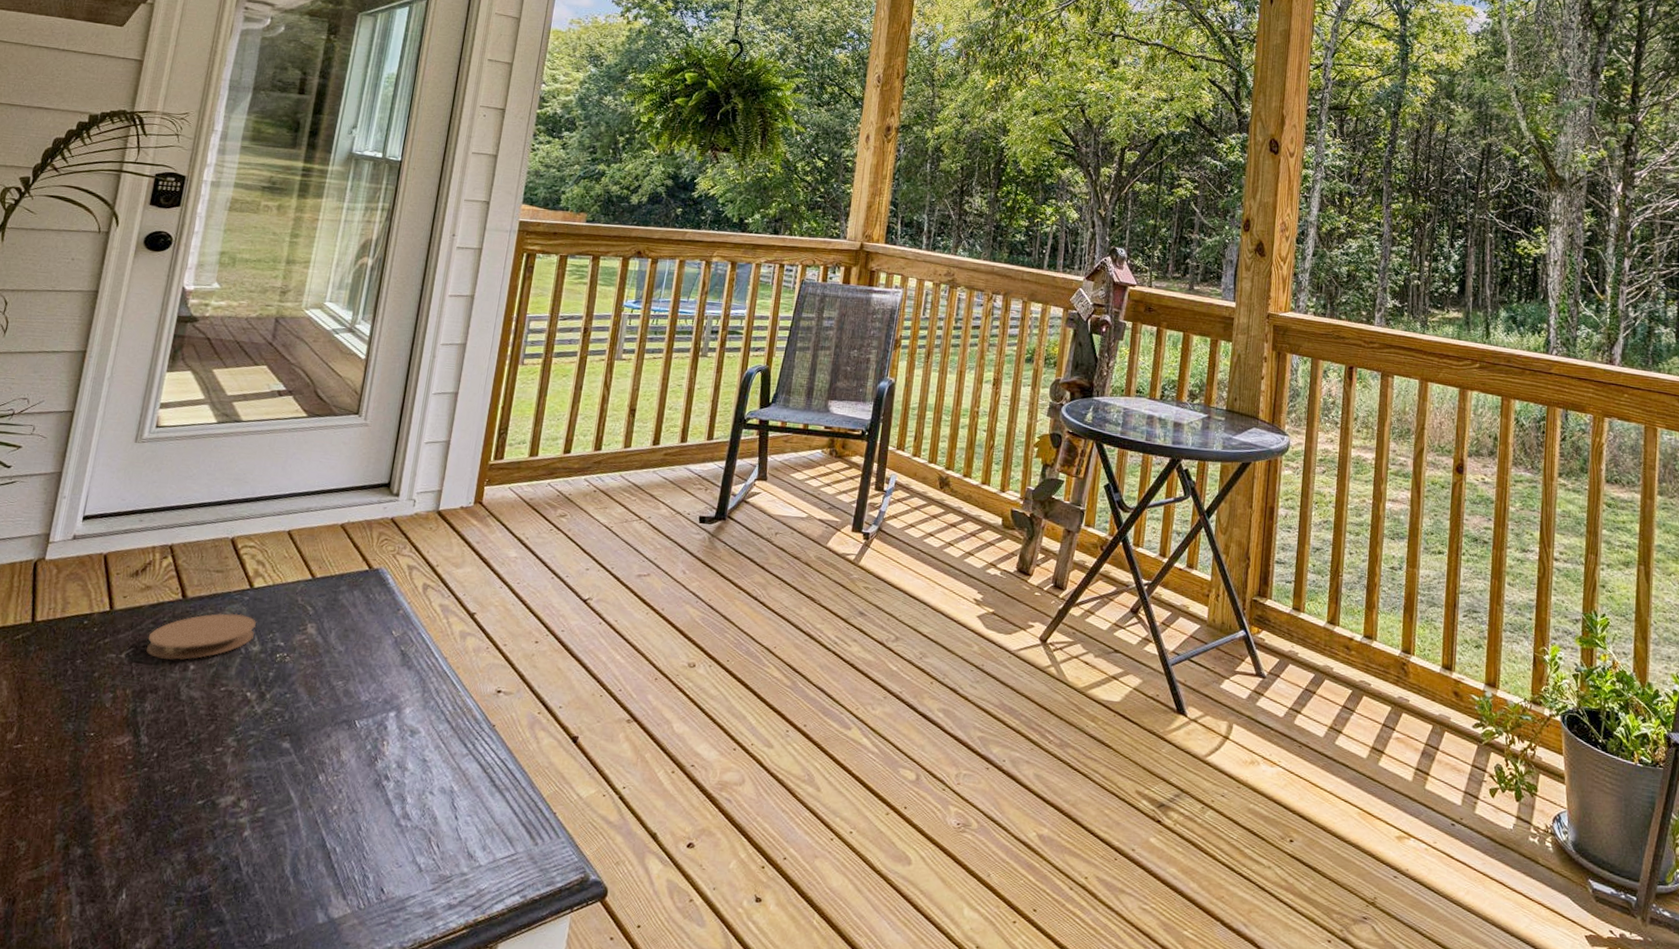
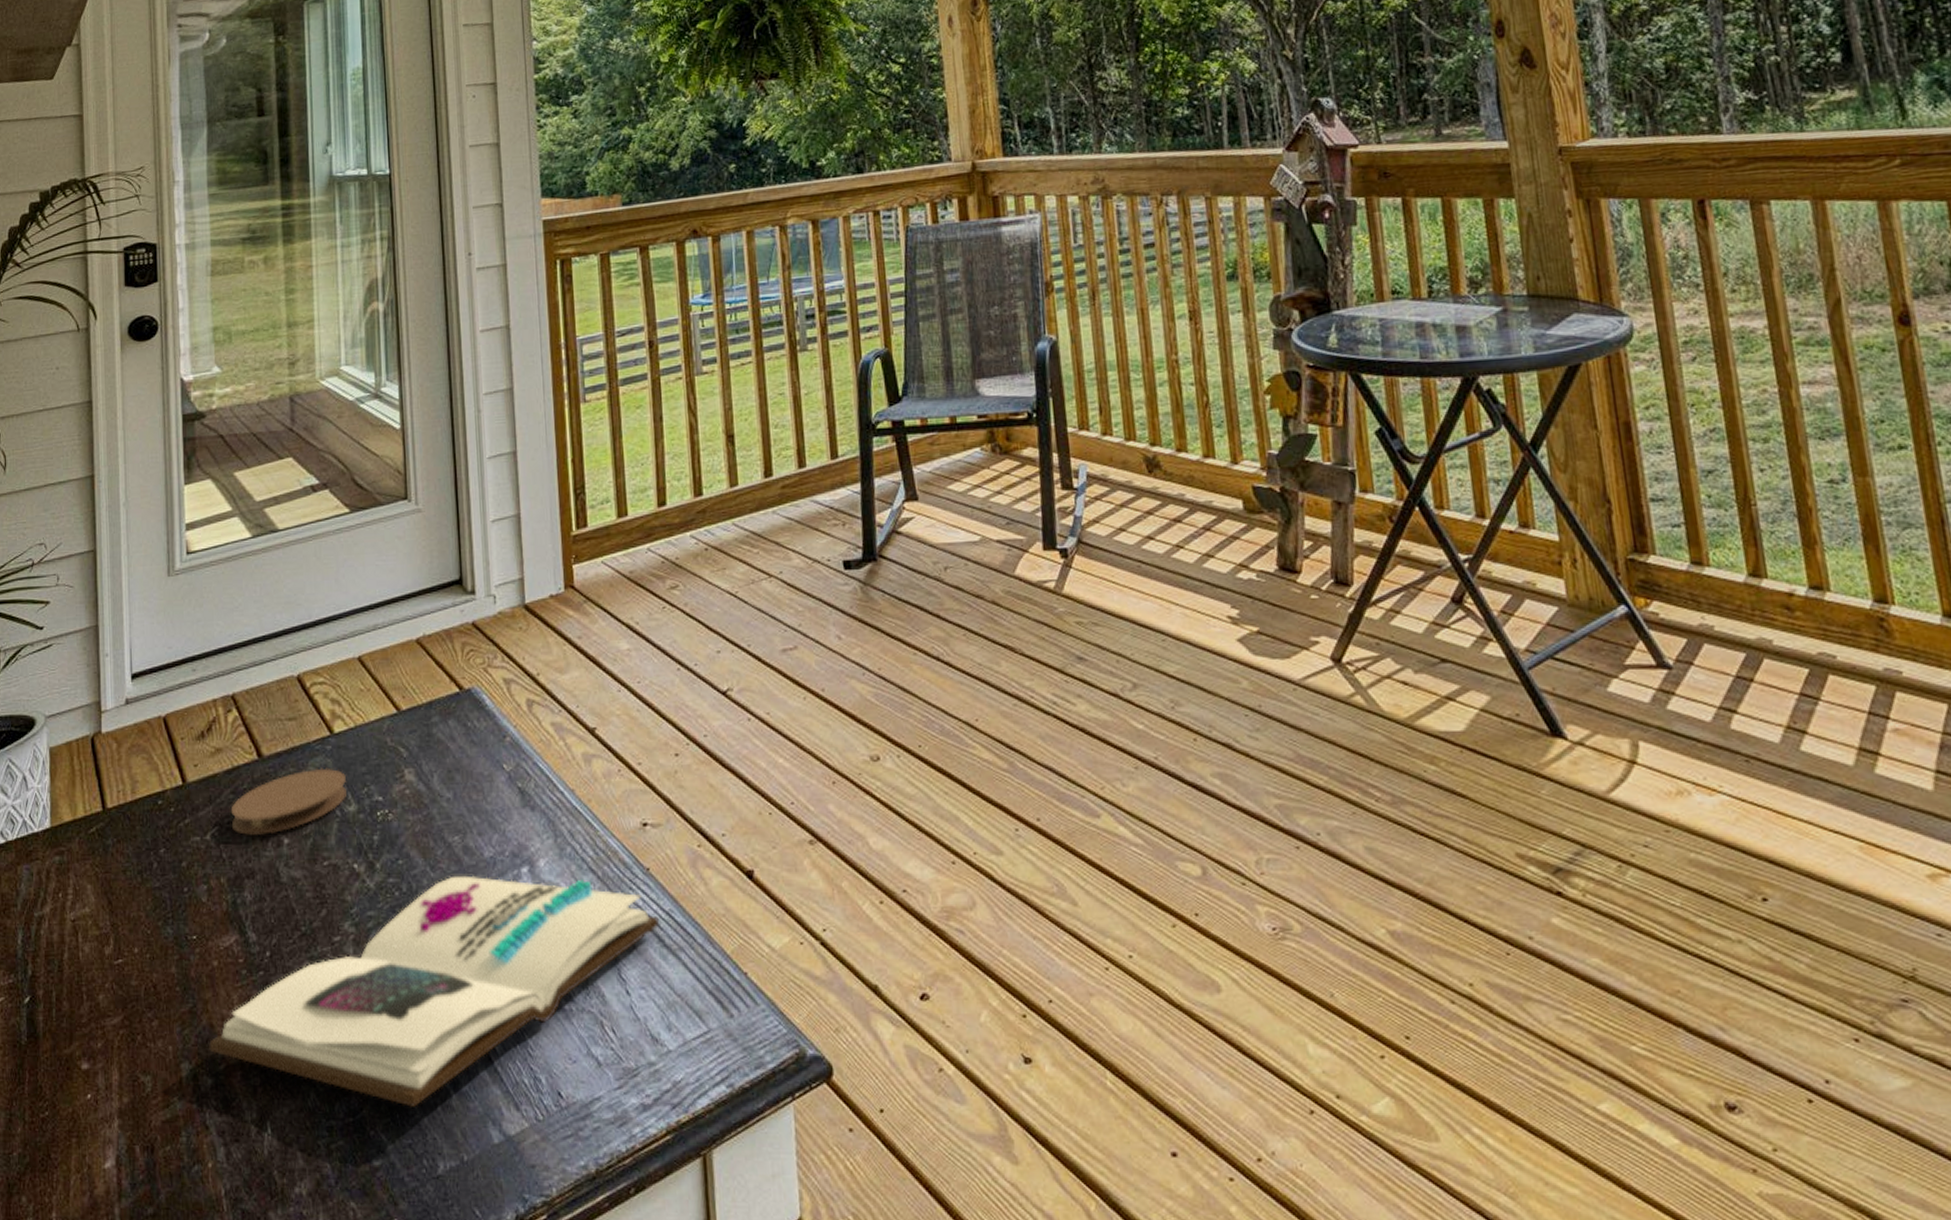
book: none [84,712,495,889] -> present [209,875,660,1107]

